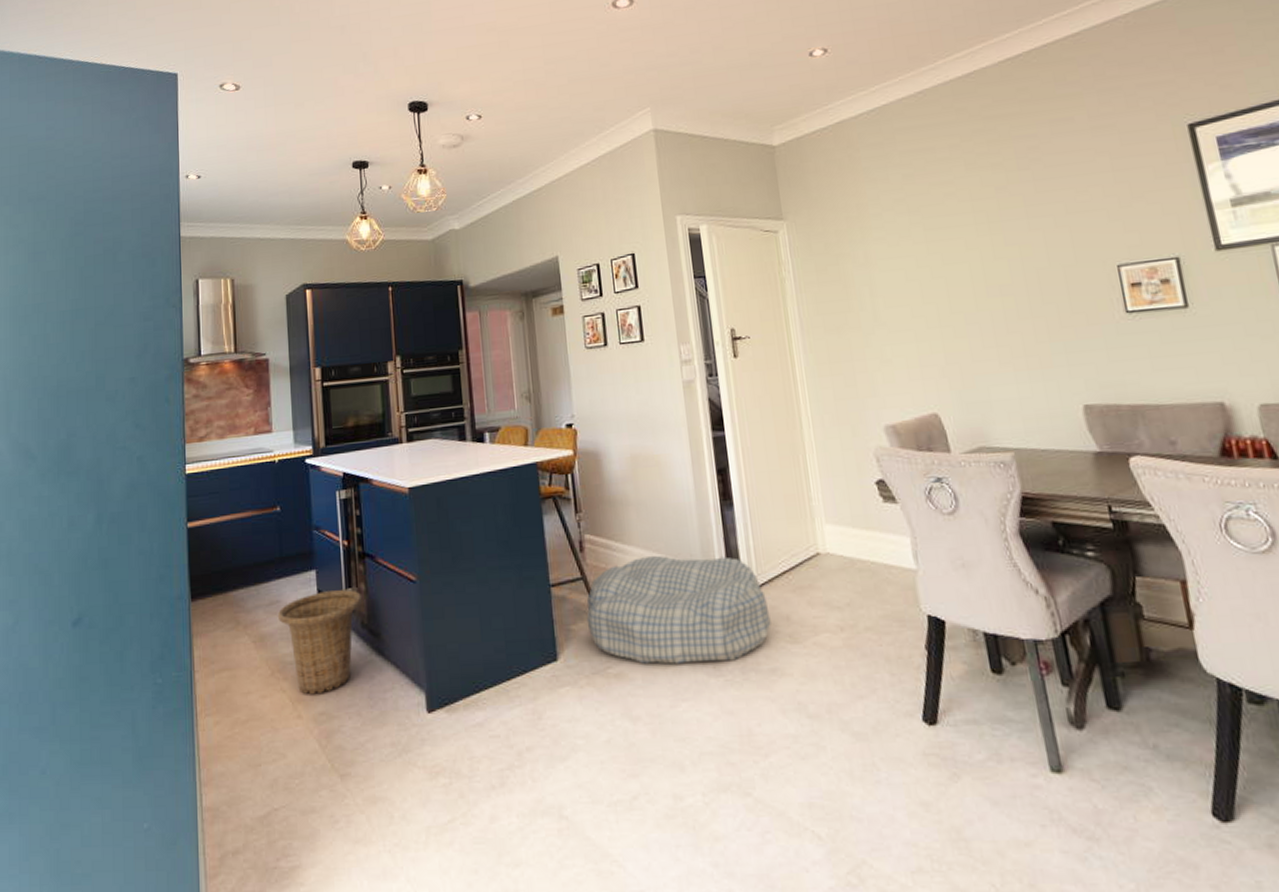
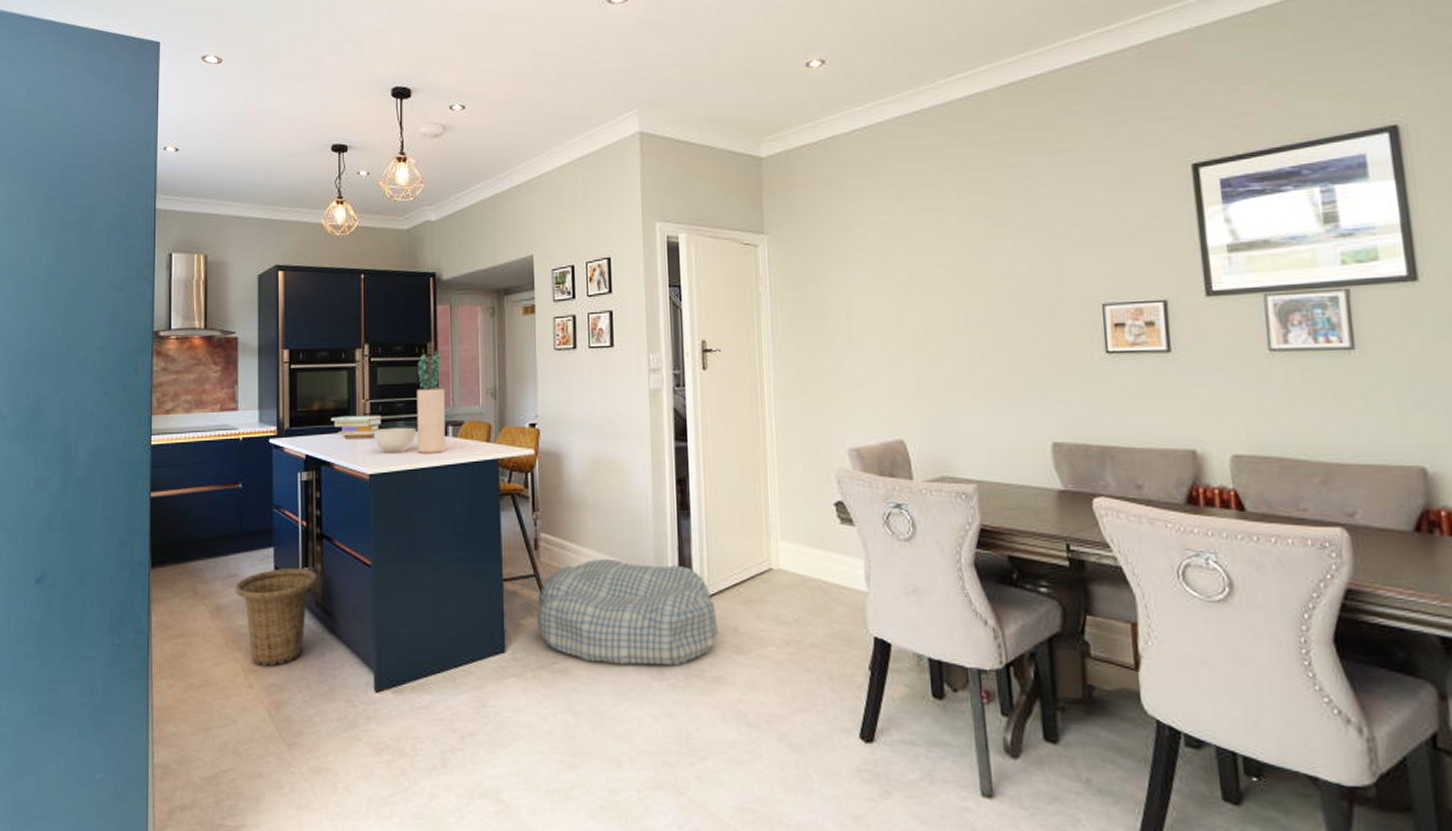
books: none [367,426,418,454] -> present [331,415,381,440]
bowl: none [410,436,453,465] -> present [373,427,416,454]
vase: none [450,354,484,462] -> present [417,347,446,453]

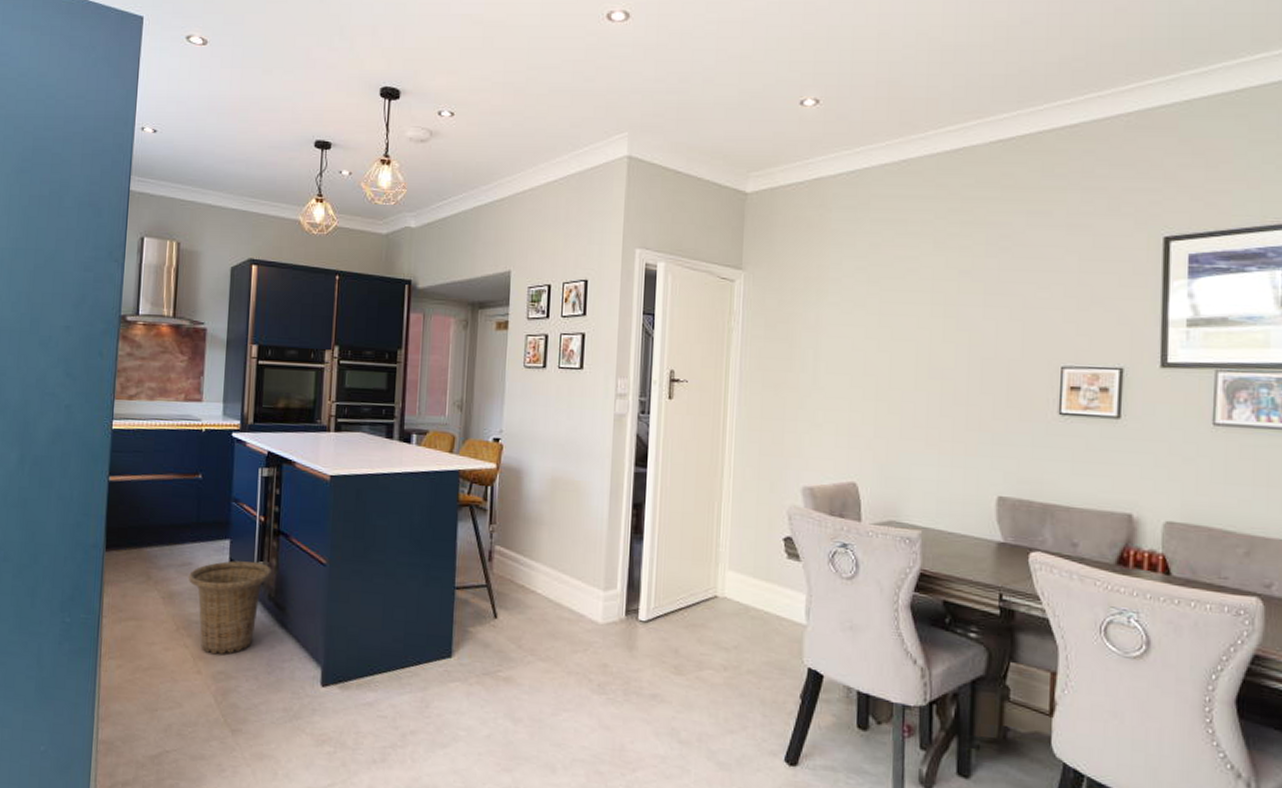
books: present [331,415,381,440] -> none [295,415,346,441]
bowl: present [373,427,416,454] -> none [337,431,380,457]
vase: present [417,347,446,453] -> none [380,355,412,460]
dog bed: present [536,558,718,666] -> none [485,574,660,682]

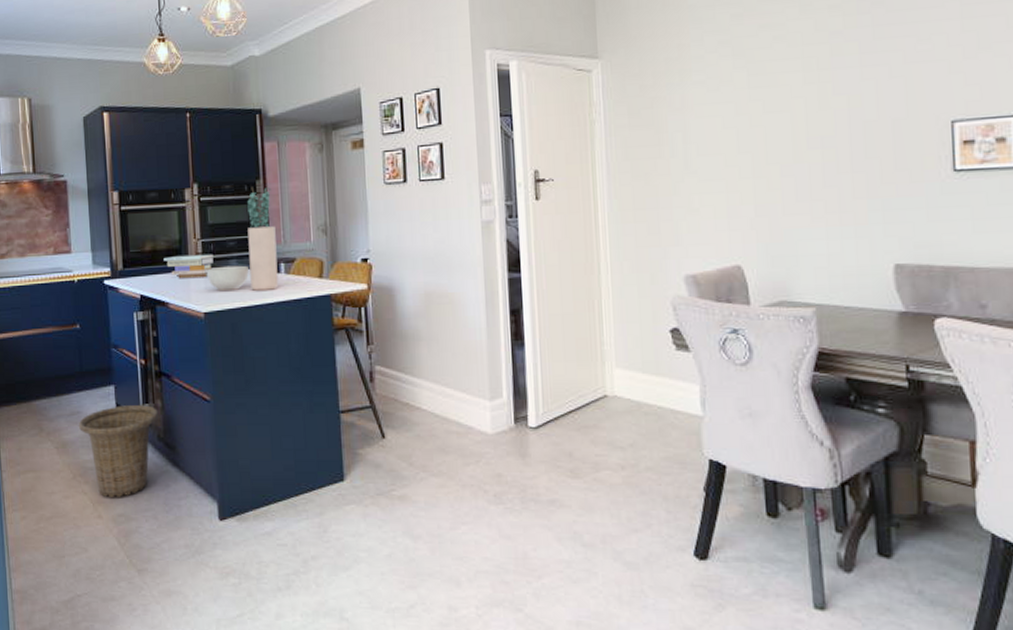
books: none [295,415,346,441] -> present [163,254,214,279]
bowl: none [337,431,380,457] -> present [206,265,249,292]
vase: none [380,355,412,460] -> present [247,184,279,291]

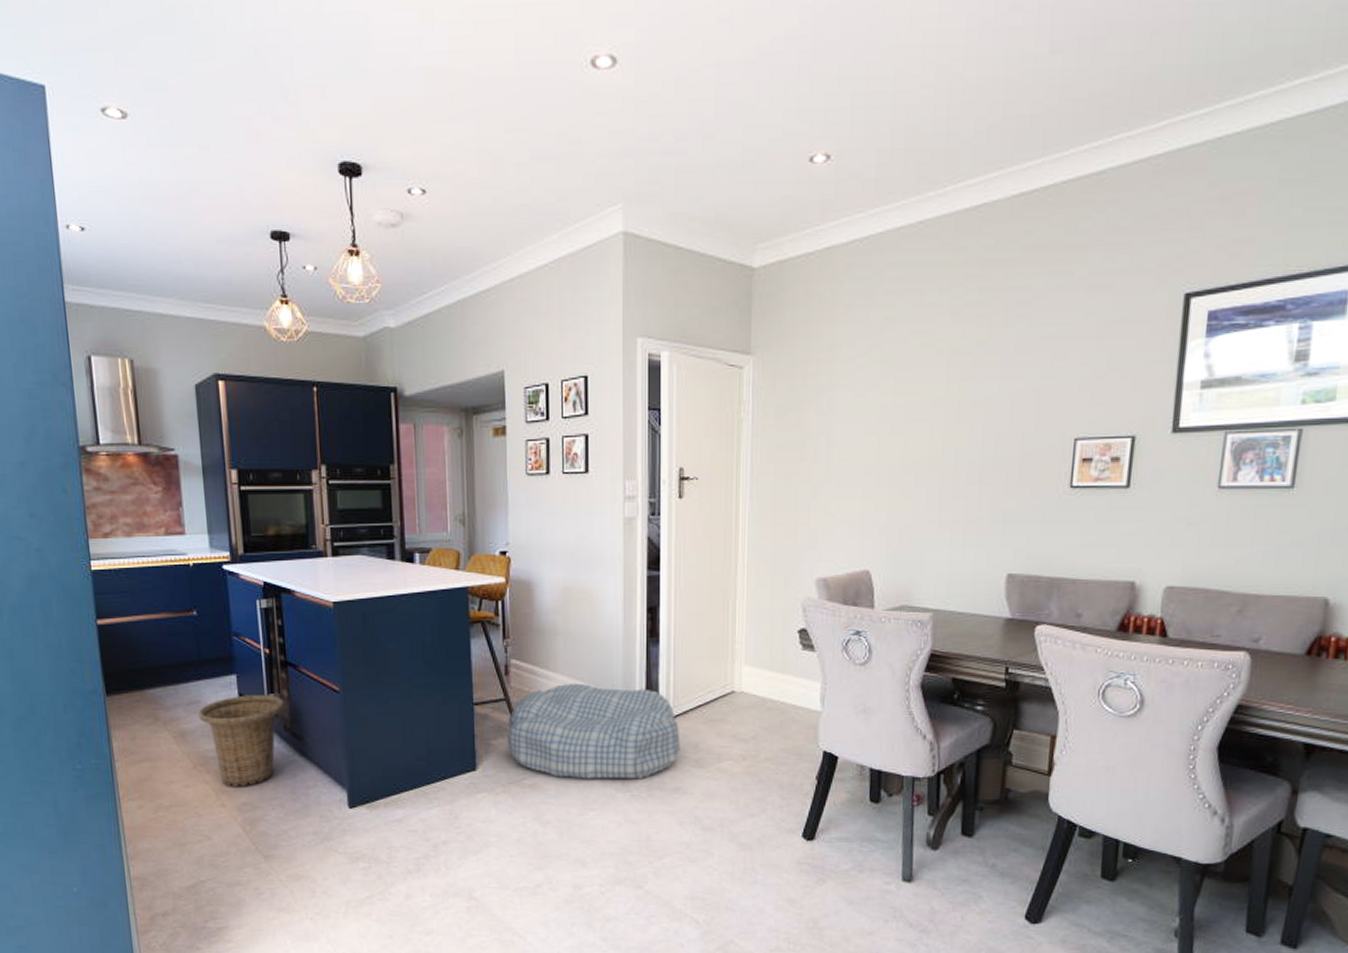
books: present [163,254,214,279] -> none [289,541,343,566]
bowl: present [206,265,249,292] -> none [335,554,381,581]
vase: present [247,184,279,291] -> none [380,470,413,581]
dog bed: none [373,389,554,491] -> present [507,683,680,780]

